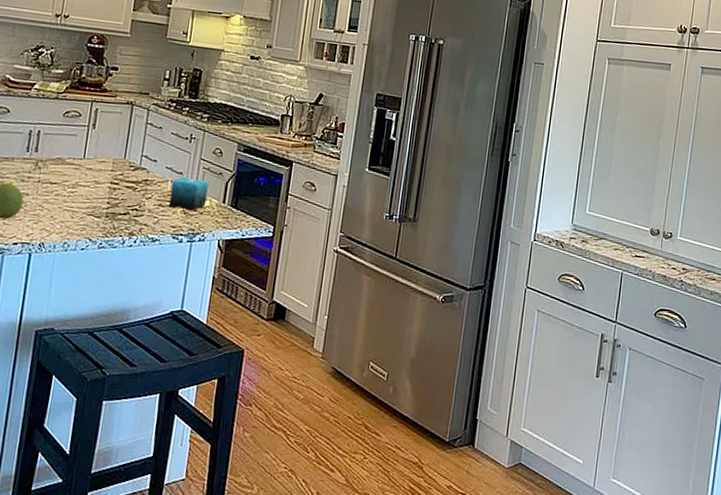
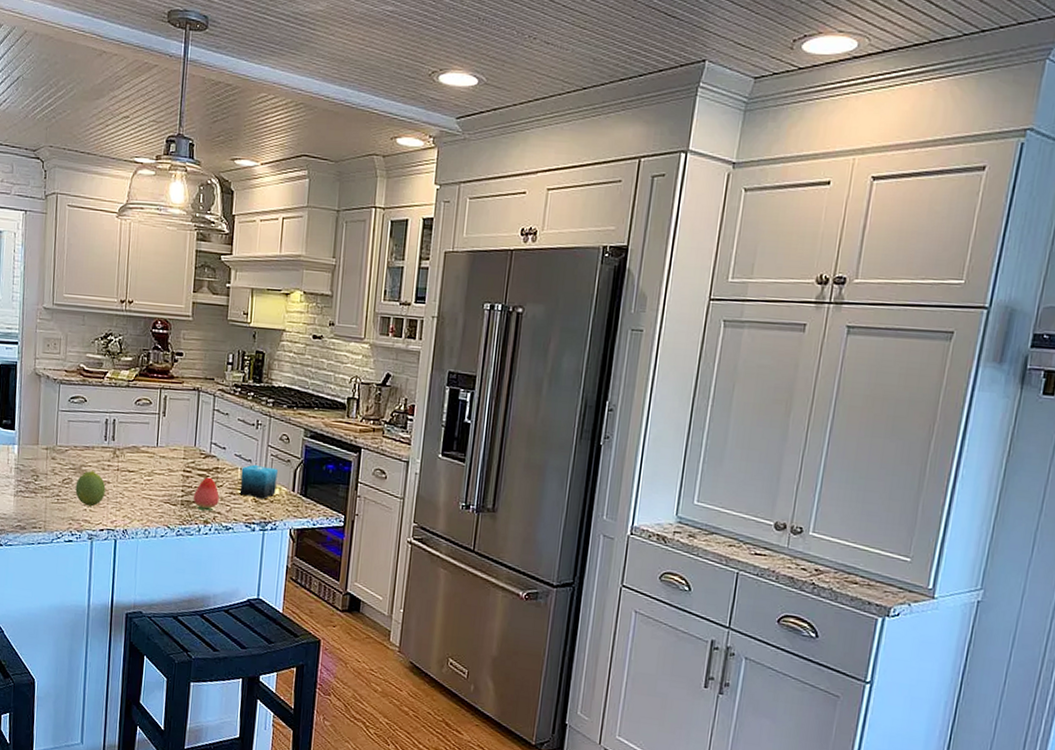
fruit: none [118,189,147,224] -> present [193,477,219,512]

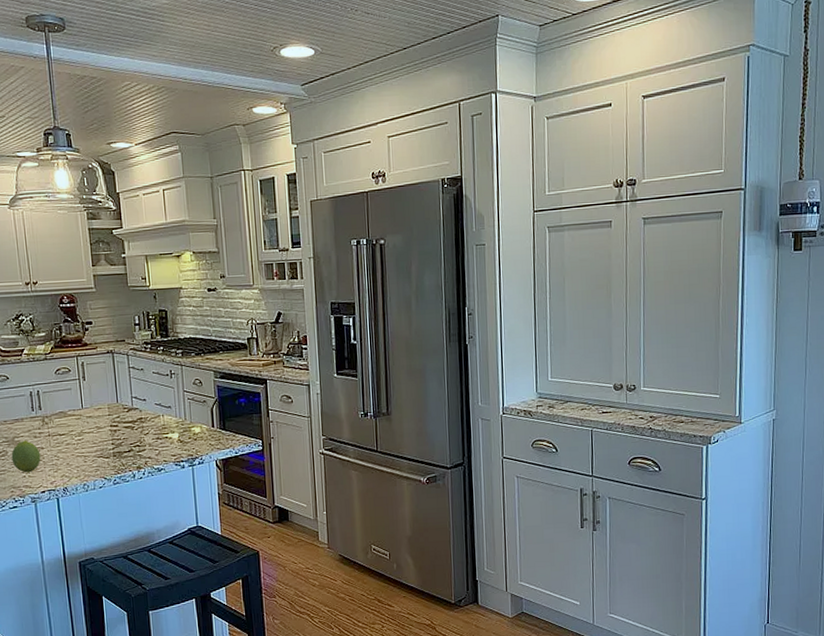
fruit: present [193,477,219,512] -> none [123,427,148,459]
candle: present [239,464,278,499] -> none [163,409,198,439]

